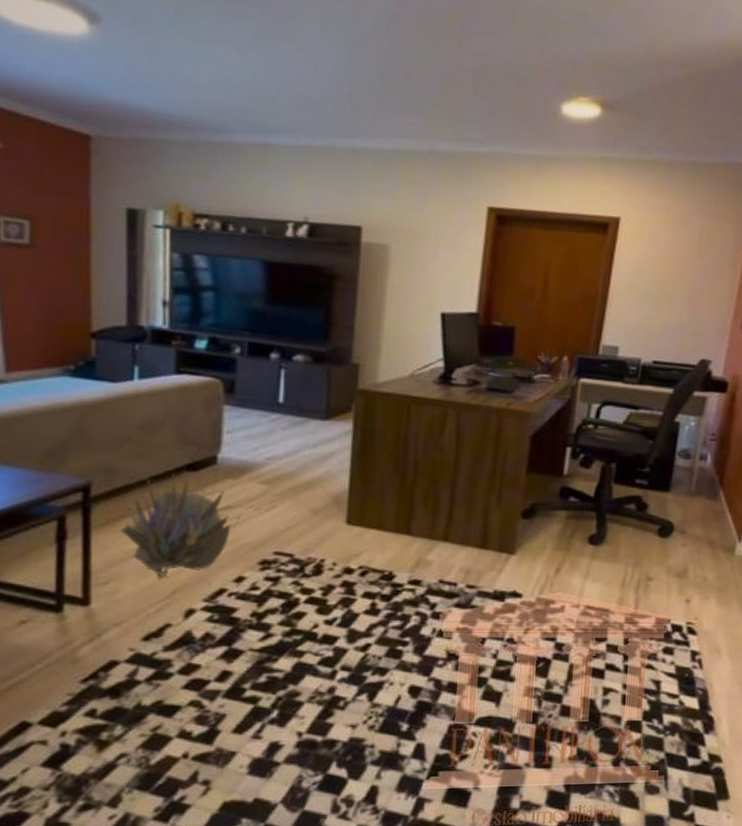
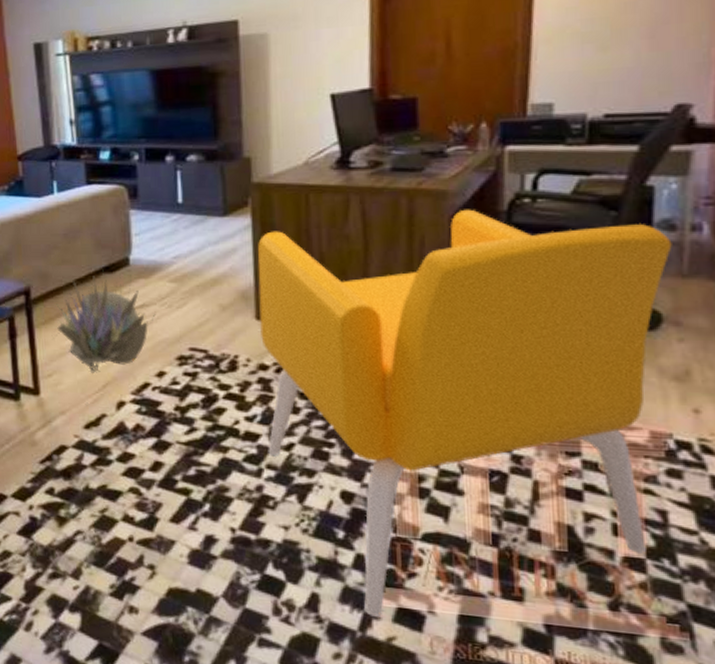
armchair: none [344,430,687,800] -> present [257,209,672,617]

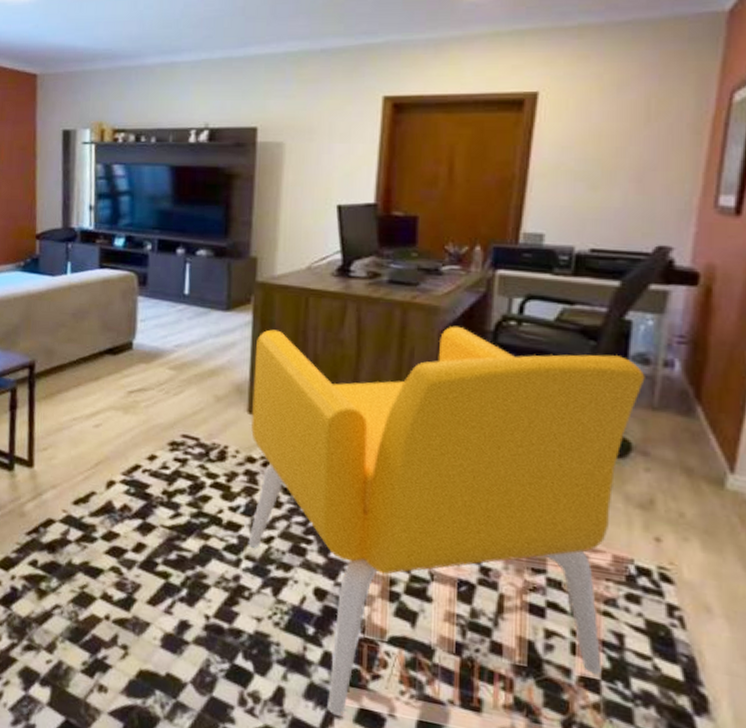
decorative plant: present [53,274,156,406] -> none [52,356,153,483]

